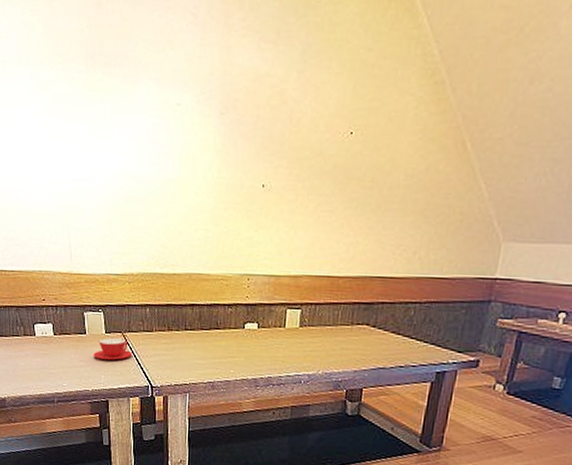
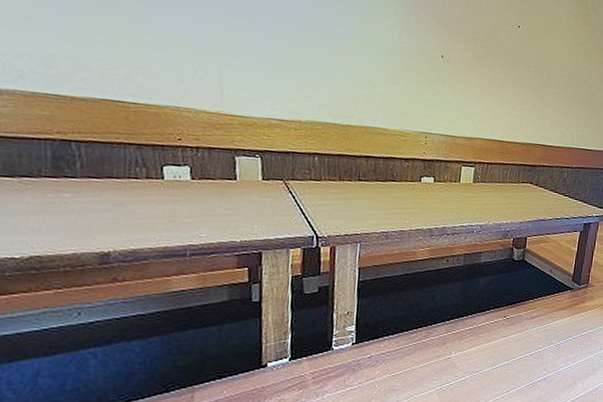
teacup: present [93,338,132,360] -> none [245,185,295,209]

